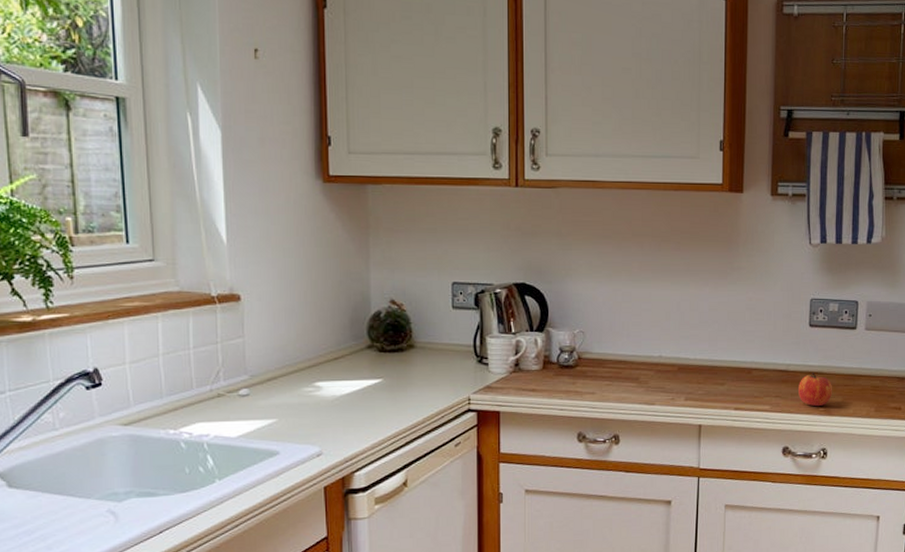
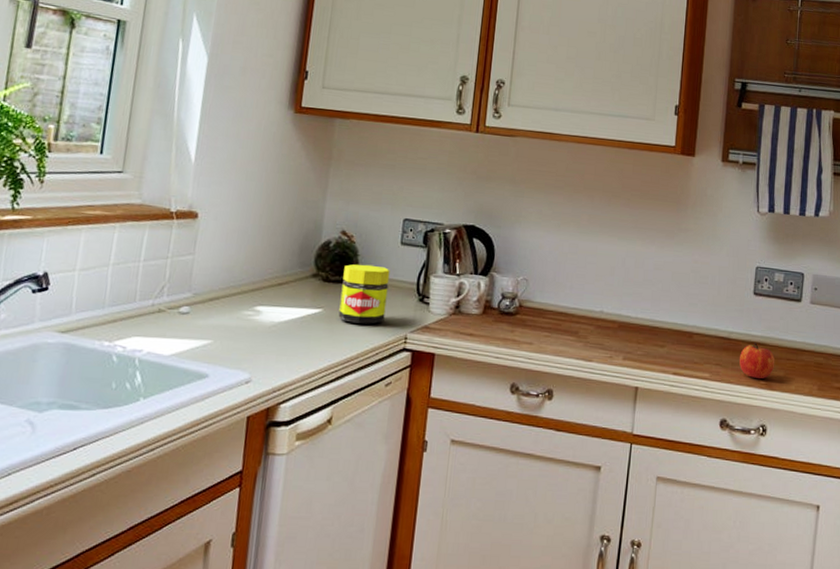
jar: none [398,331,446,390] -> present [338,264,390,325]

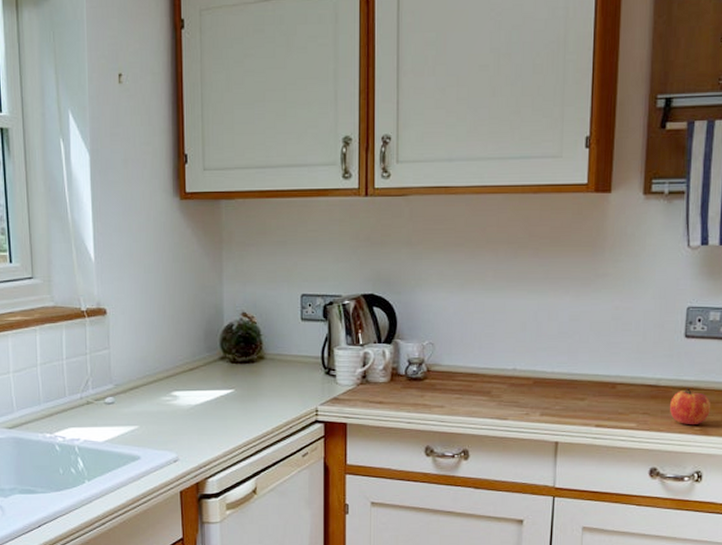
jar: present [338,264,390,325] -> none [249,343,294,400]

